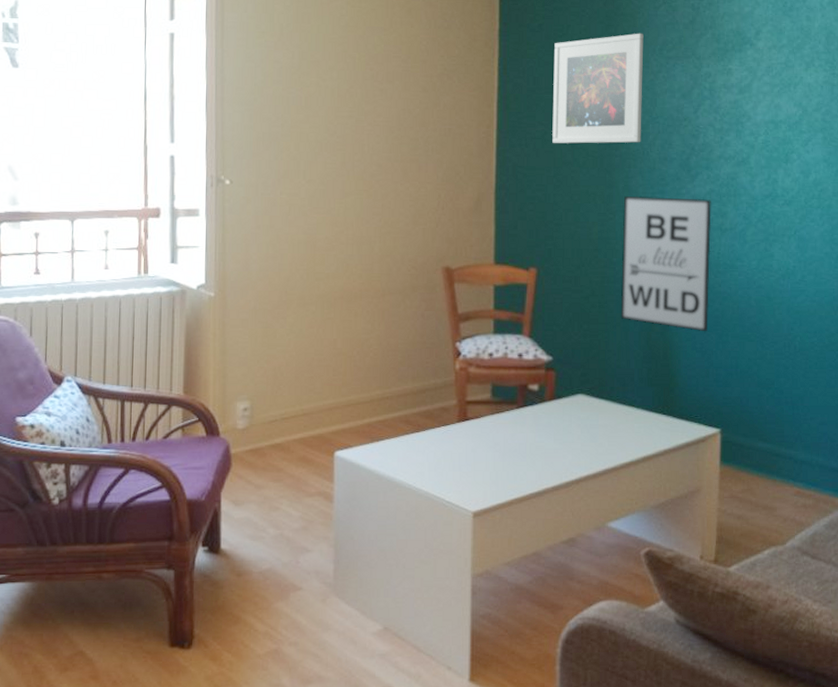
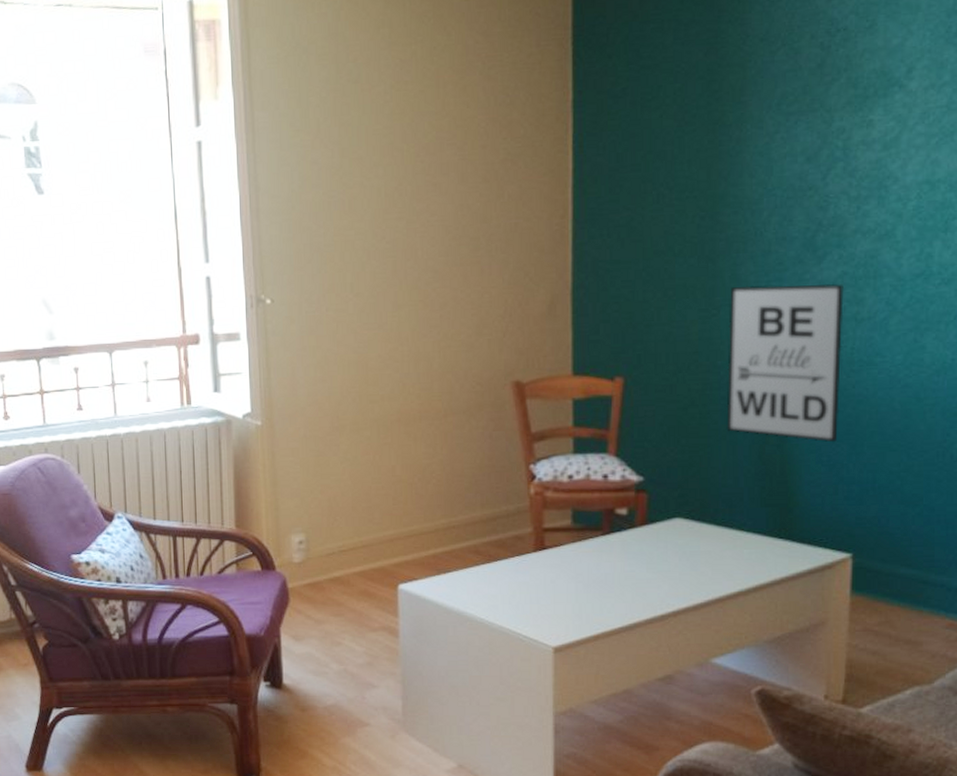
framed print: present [552,33,644,144] -> none [640,86,756,230]

